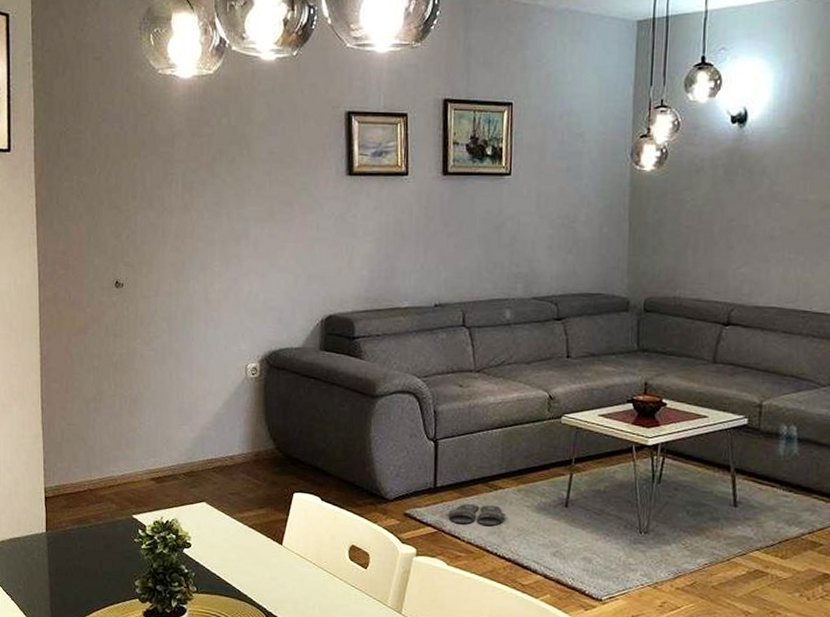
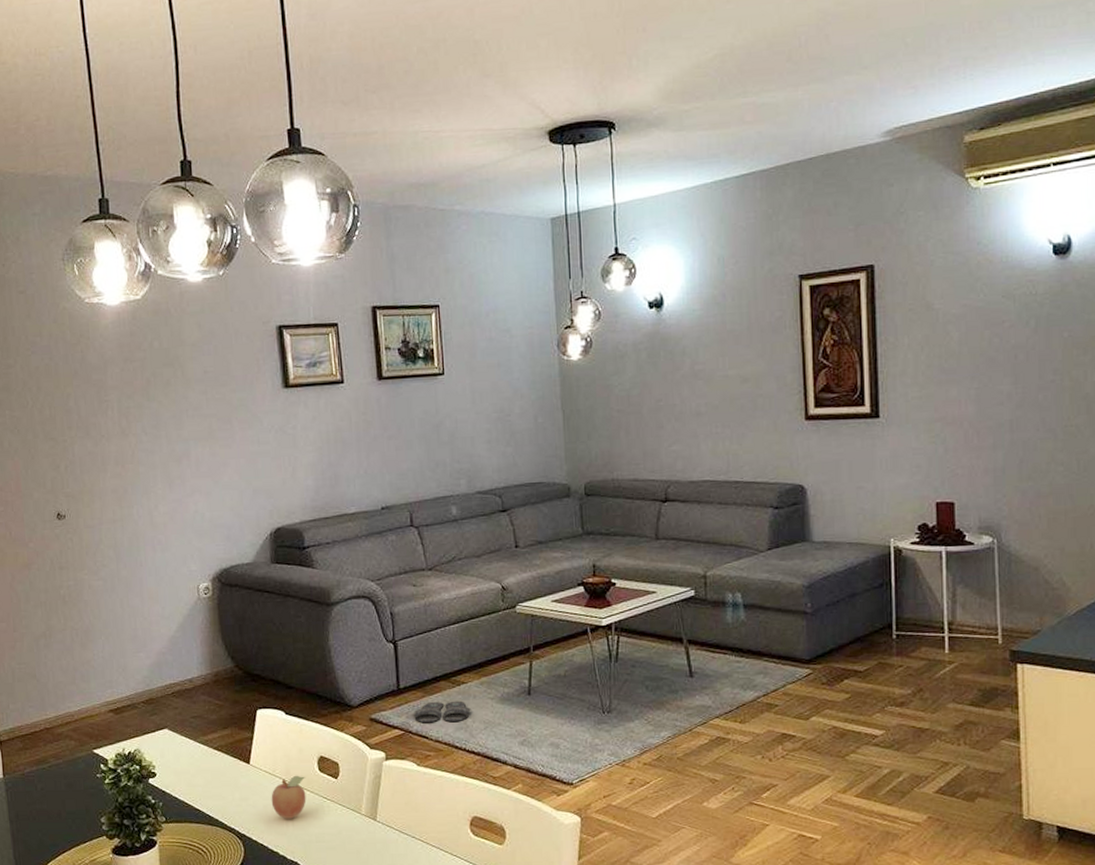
fruit: none [300,561,336,603] -> present [271,775,307,819]

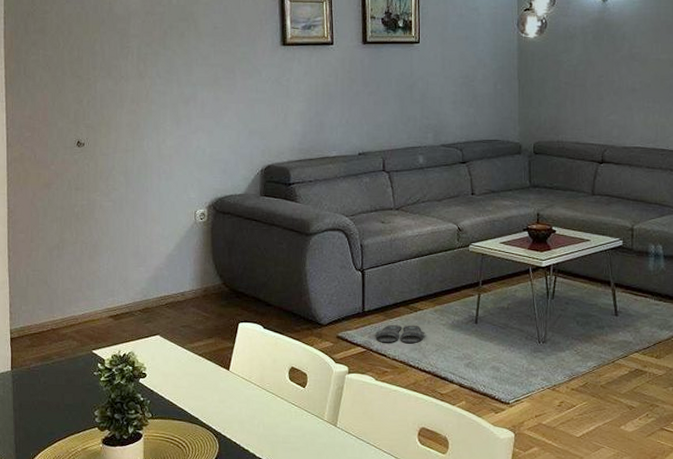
fruit: present [271,775,307,819] -> none [246,382,278,421]

